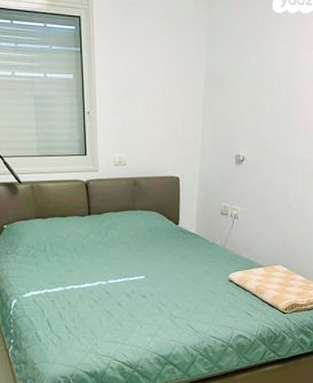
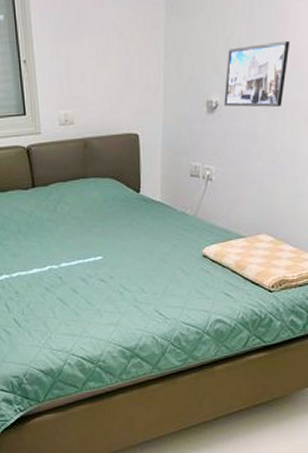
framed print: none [250,112,303,164] -> present [224,40,291,108]

